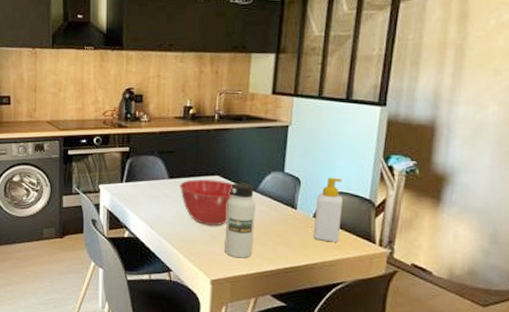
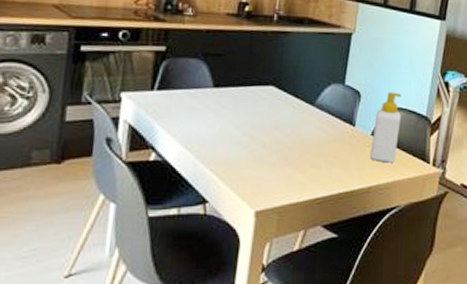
mixing bowl: present [180,179,233,226] -> none [226,89,289,146]
water bottle: present [225,182,255,258] -> none [274,94,312,184]

